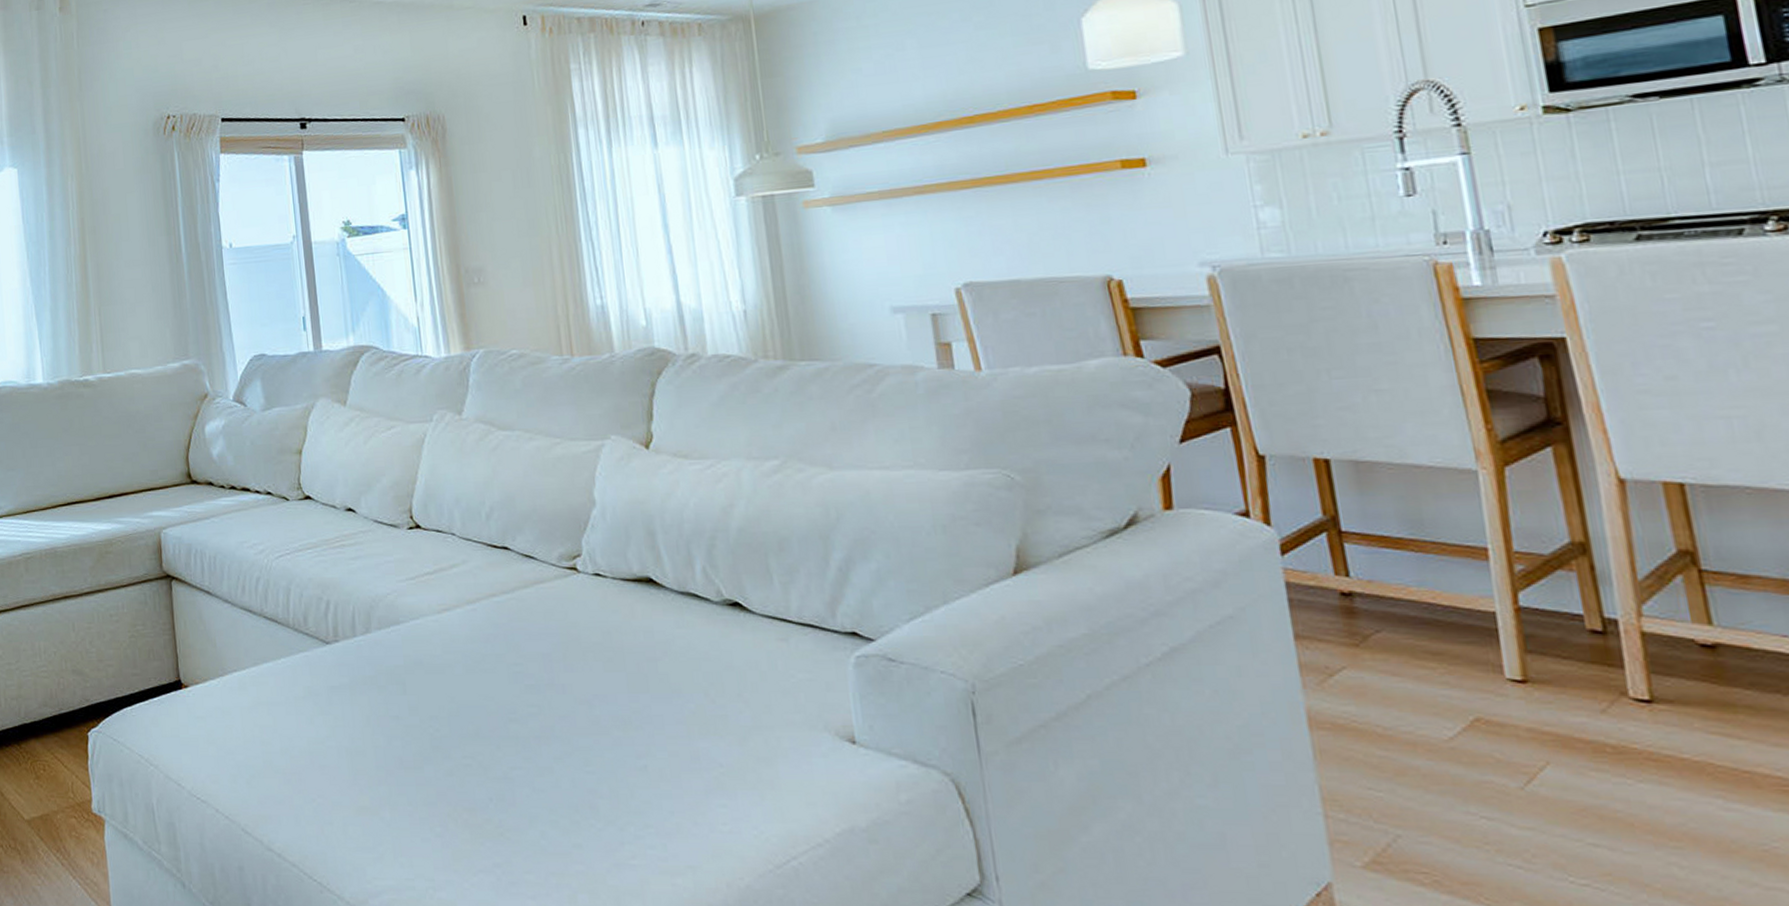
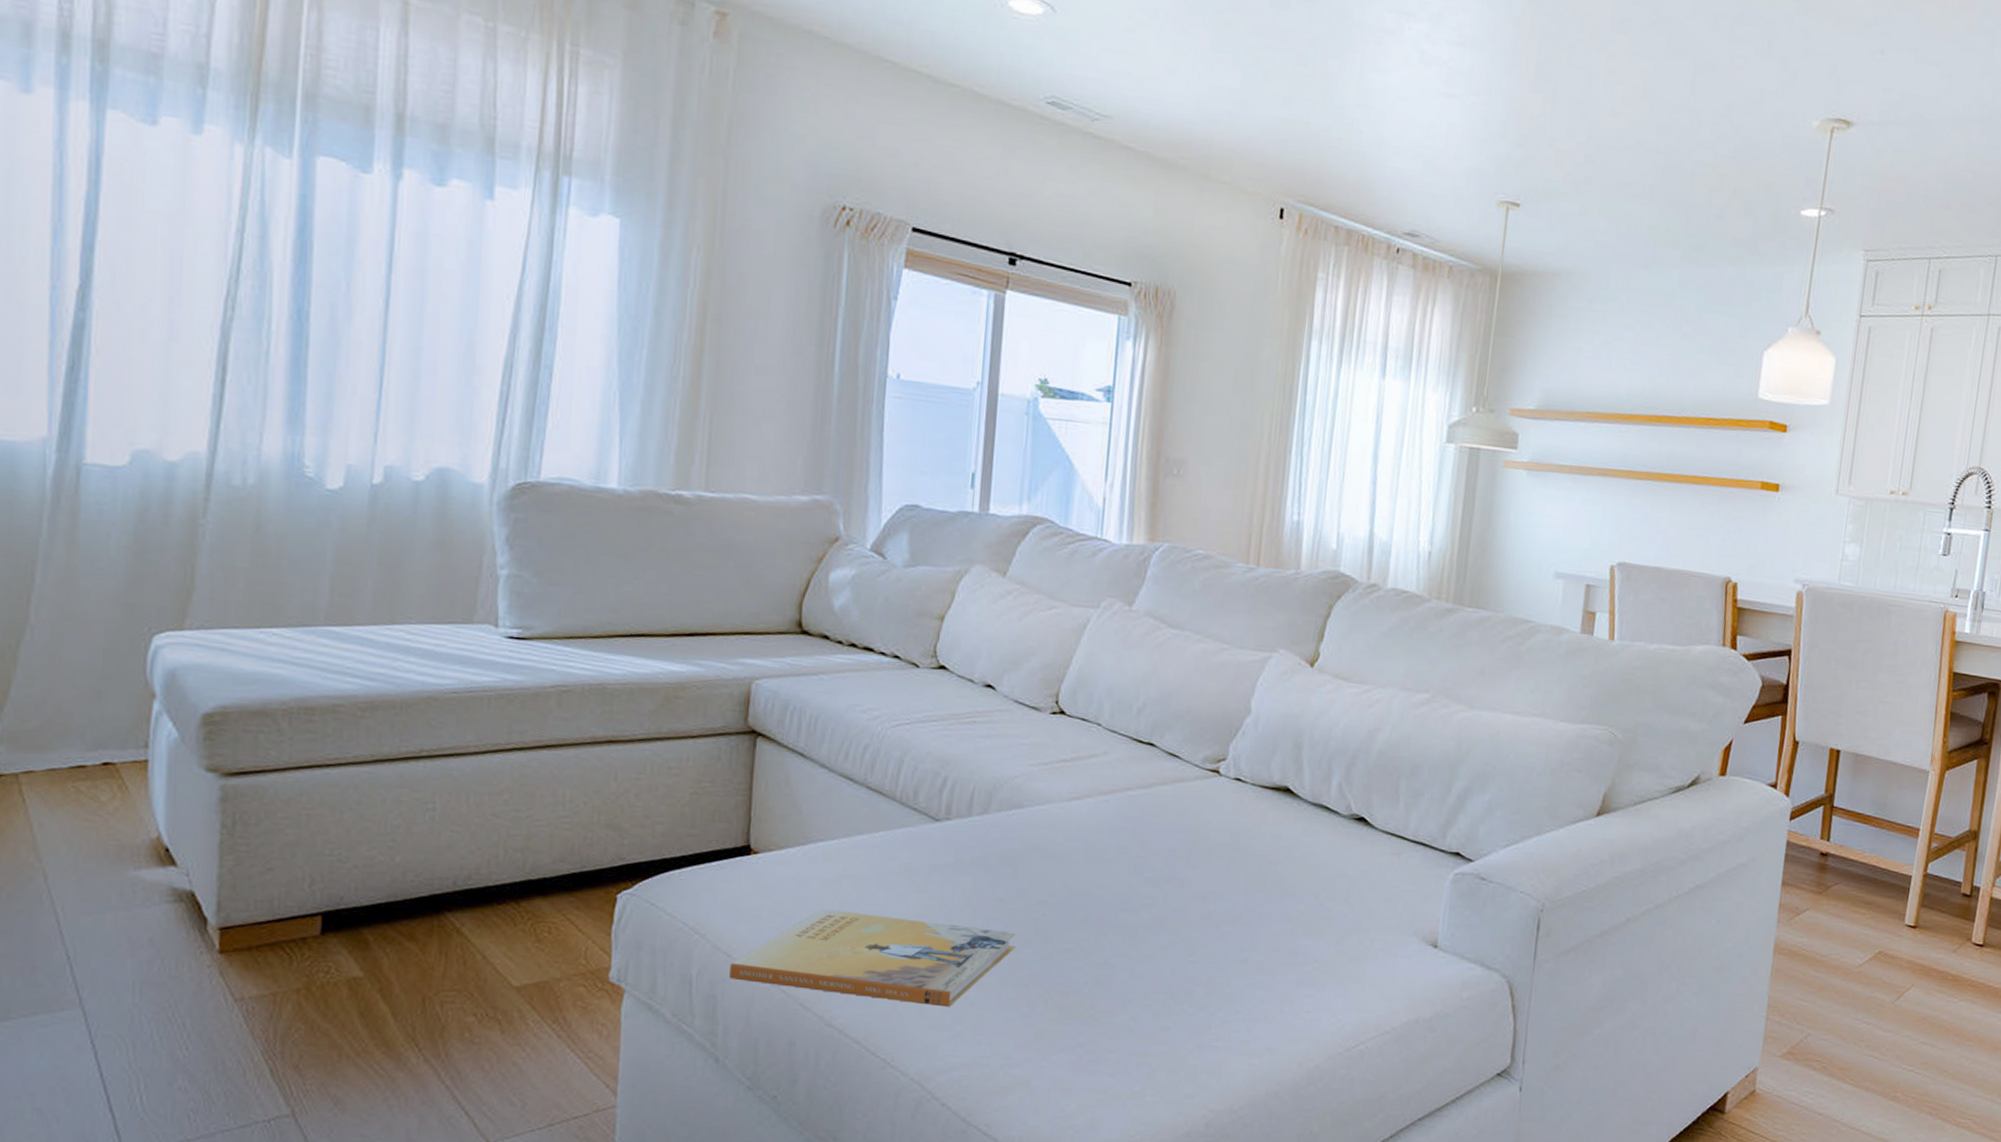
book: none [181,735,418,828] -> present [729,908,1016,1007]

